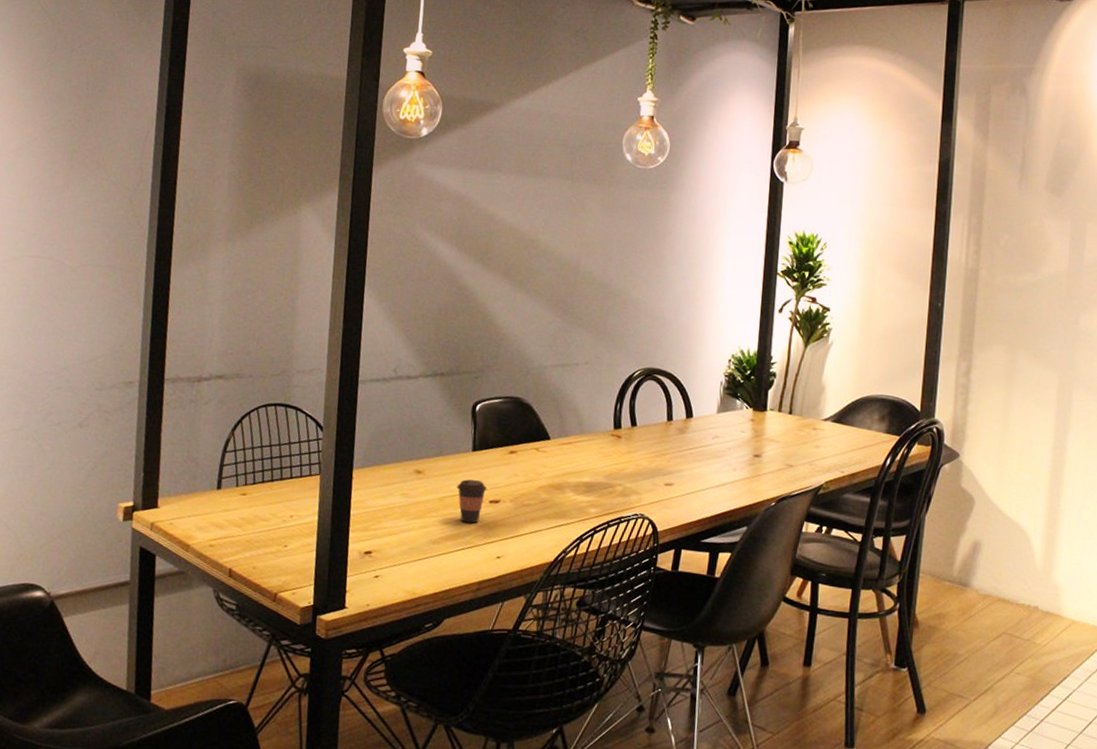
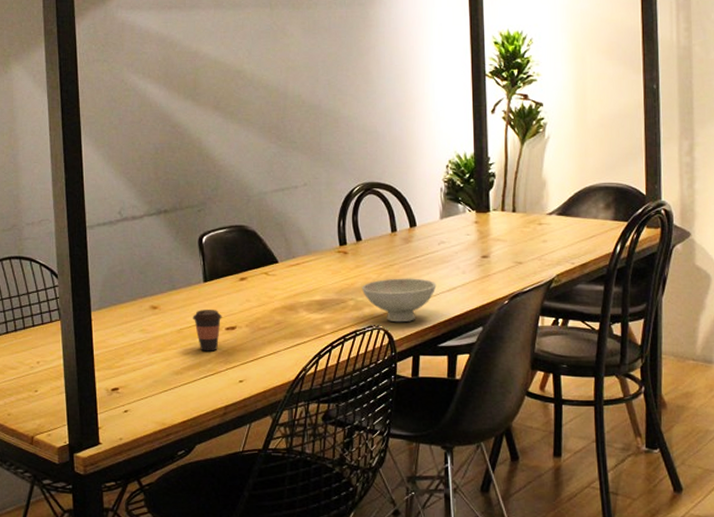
bowl: none [630,468,706,514] -> present [361,278,437,323]

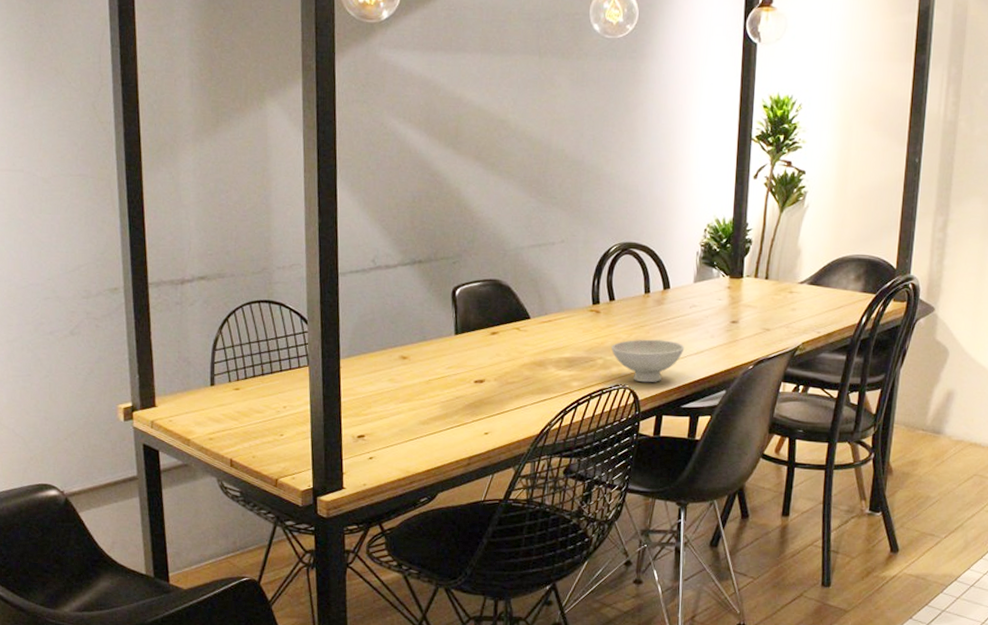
coffee cup: present [193,310,222,351] -> none [442,362,471,403]

